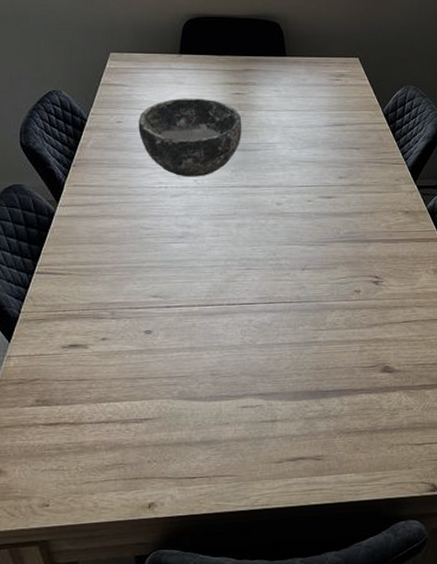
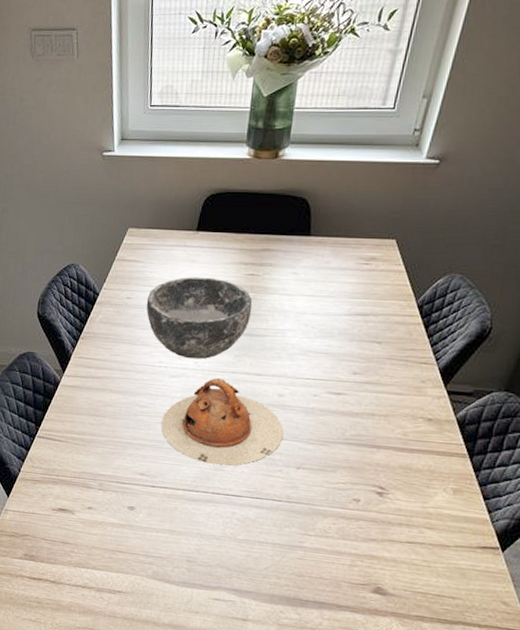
teapot: none [168,194,287,276] -> present [161,378,284,466]

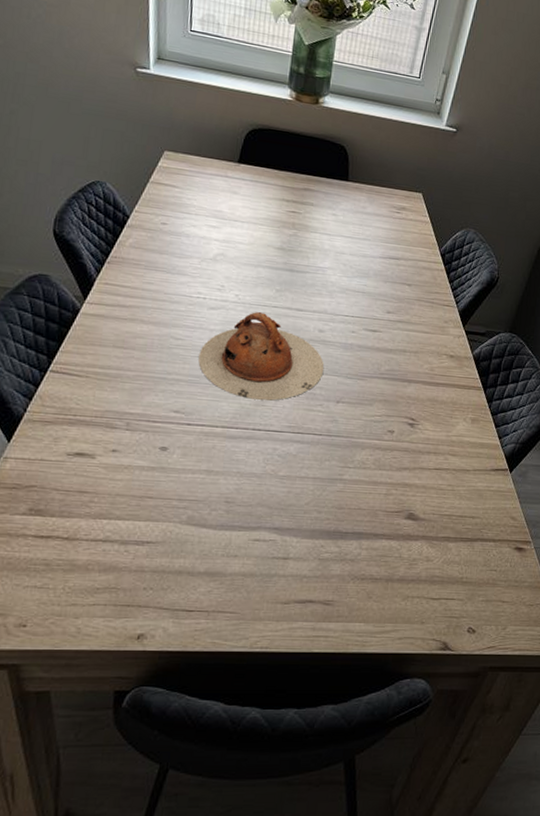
bowl: present [146,277,253,360] -> none [183,207,294,292]

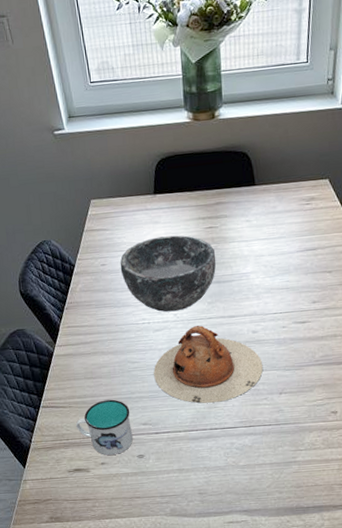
mug: none [89,375,162,442] -> present [75,399,133,455]
bowl: none [183,207,294,292] -> present [120,235,216,312]

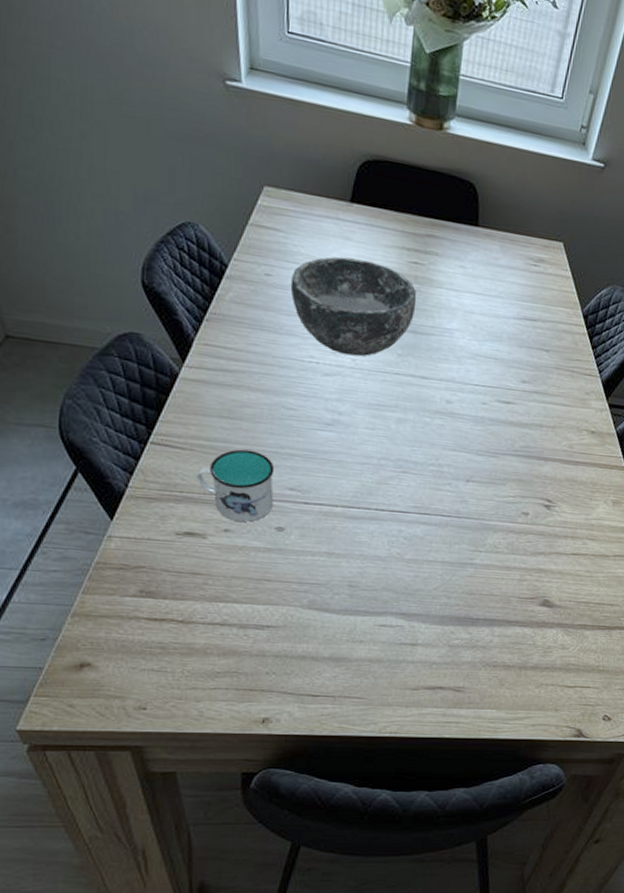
teapot: present [153,325,263,404] -> none [314,379,453,479]

